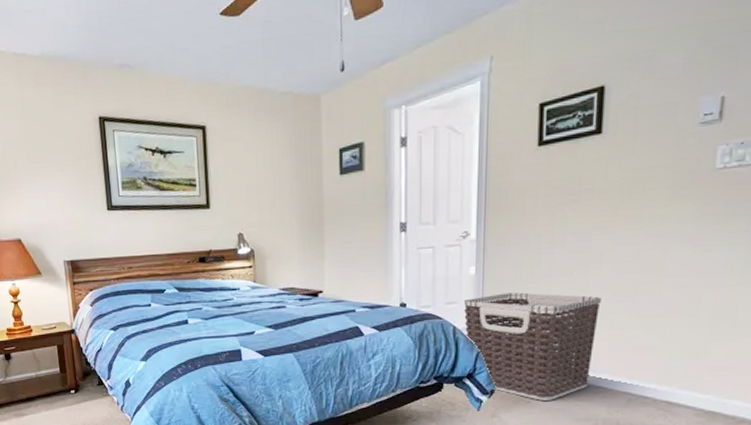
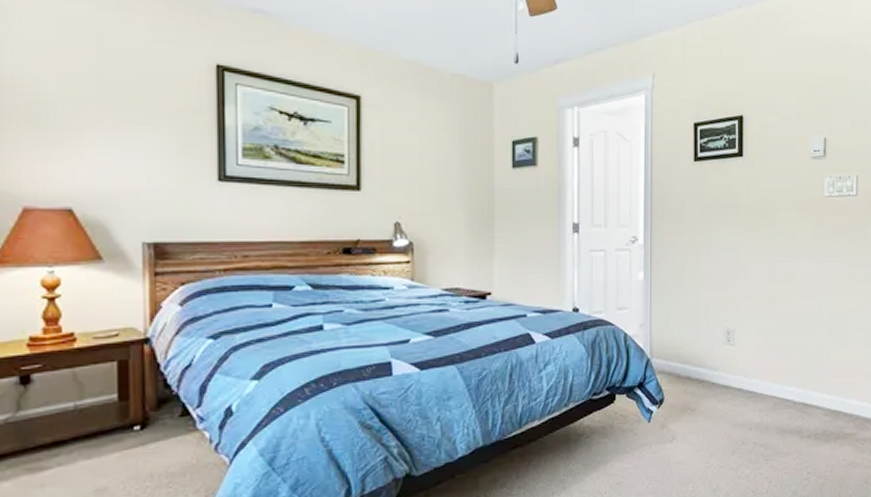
clothes hamper: present [464,292,601,401] -> none [634,299,749,408]

